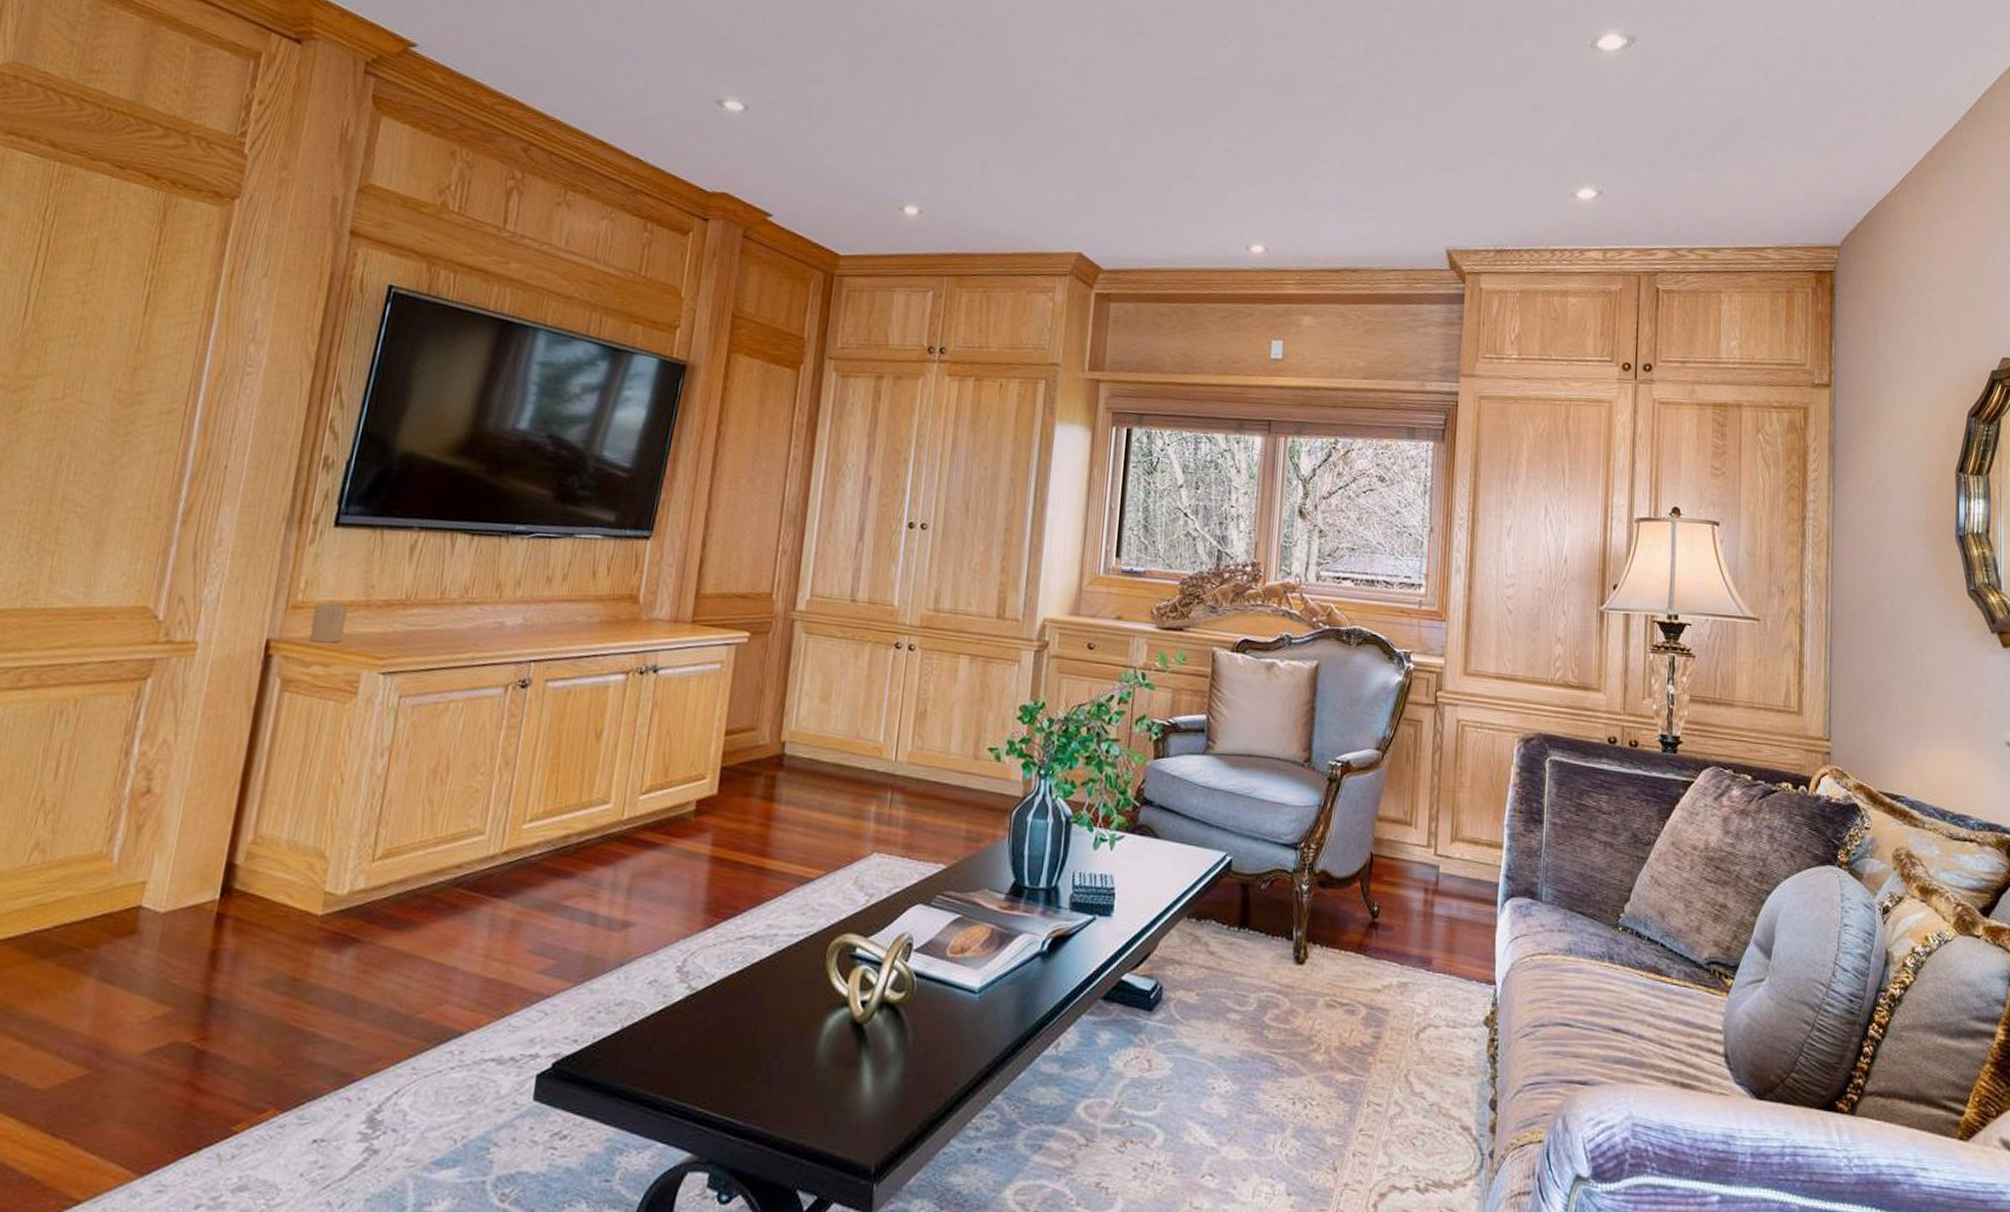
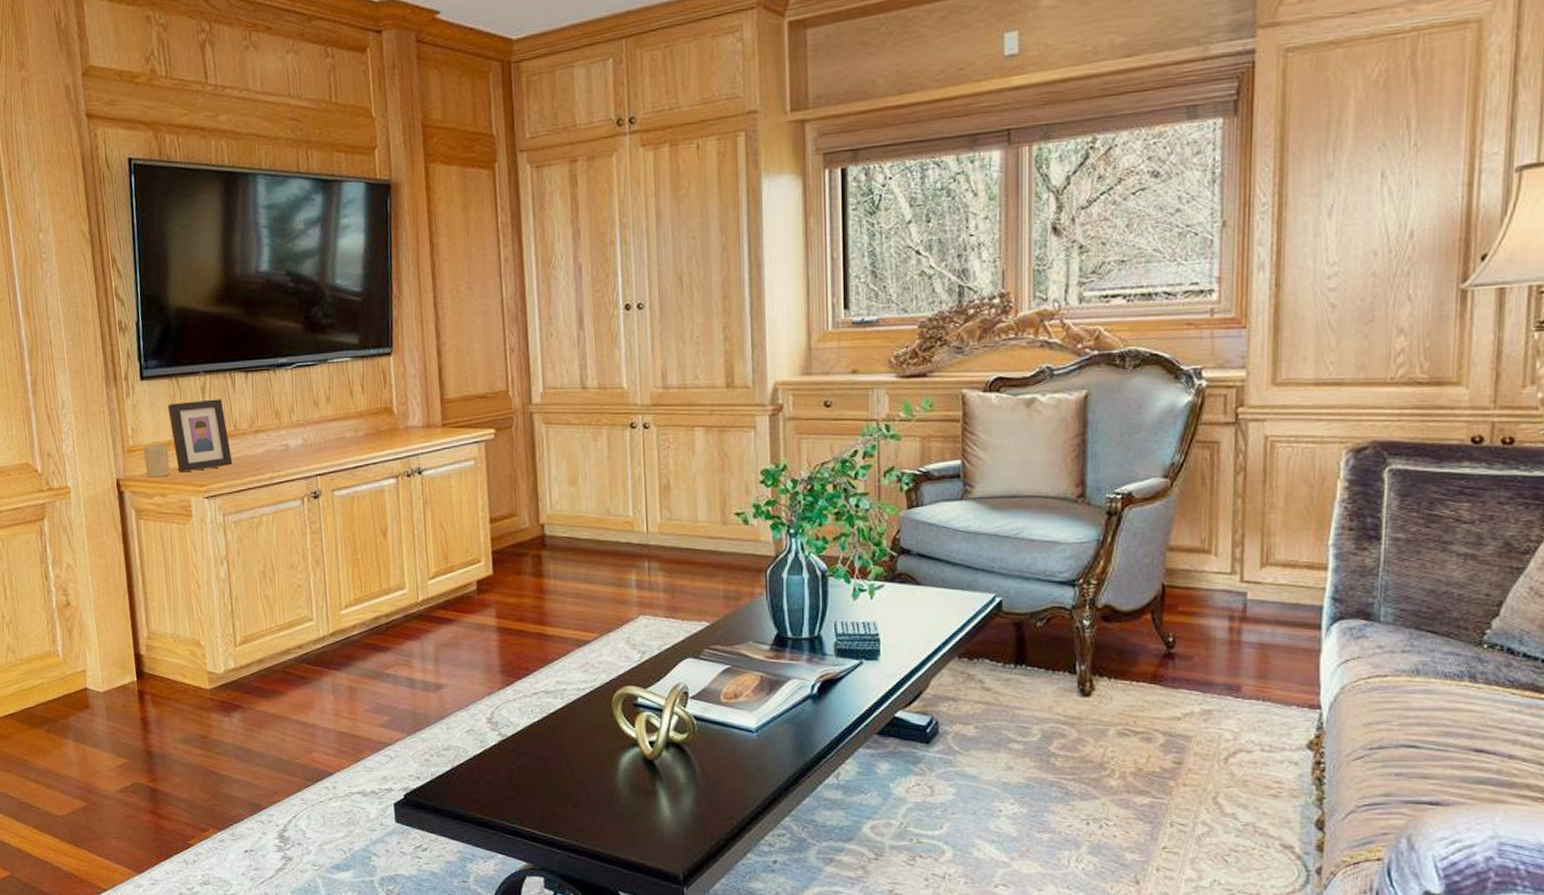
picture frame: none [354,558,434,641] -> present [167,399,233,473]

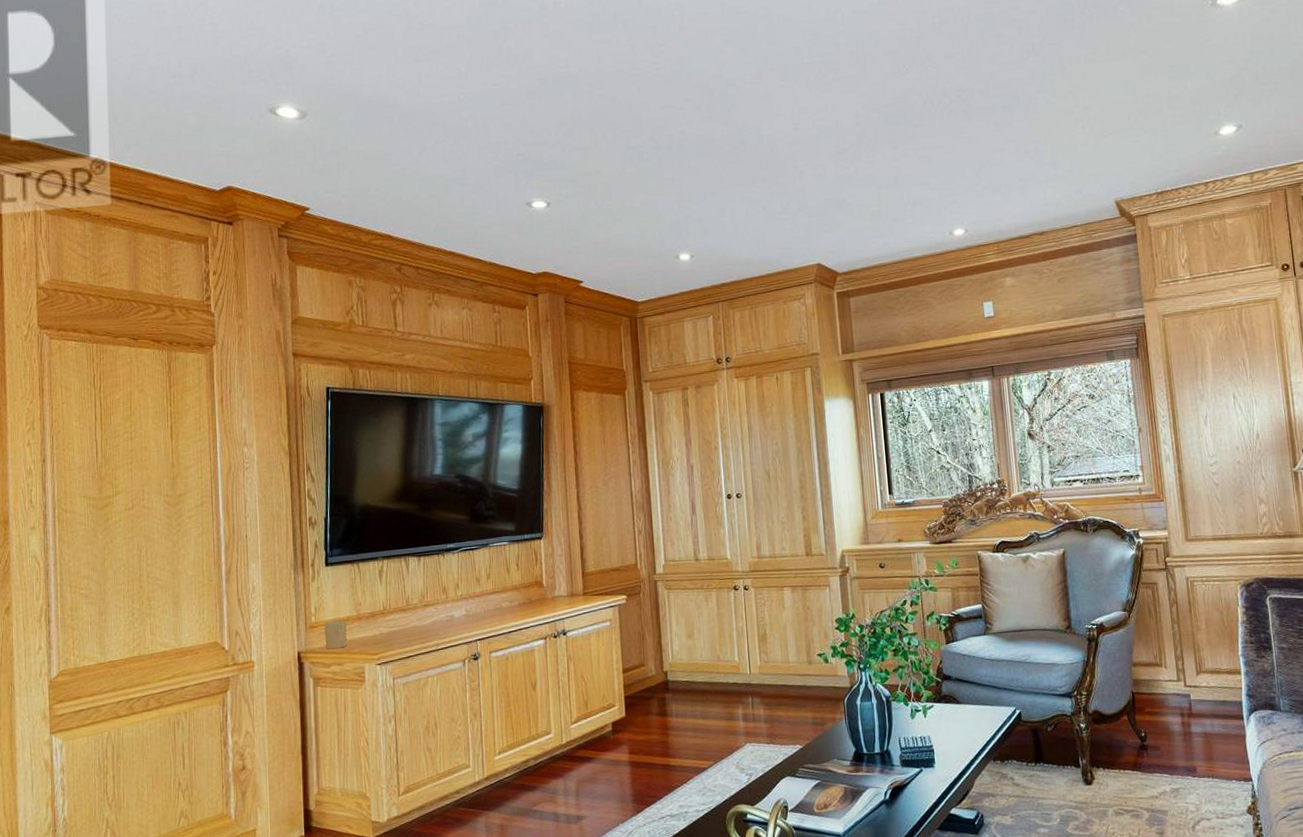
picture frame: present [167,399,233,473] -> none [348,579,404,644]

